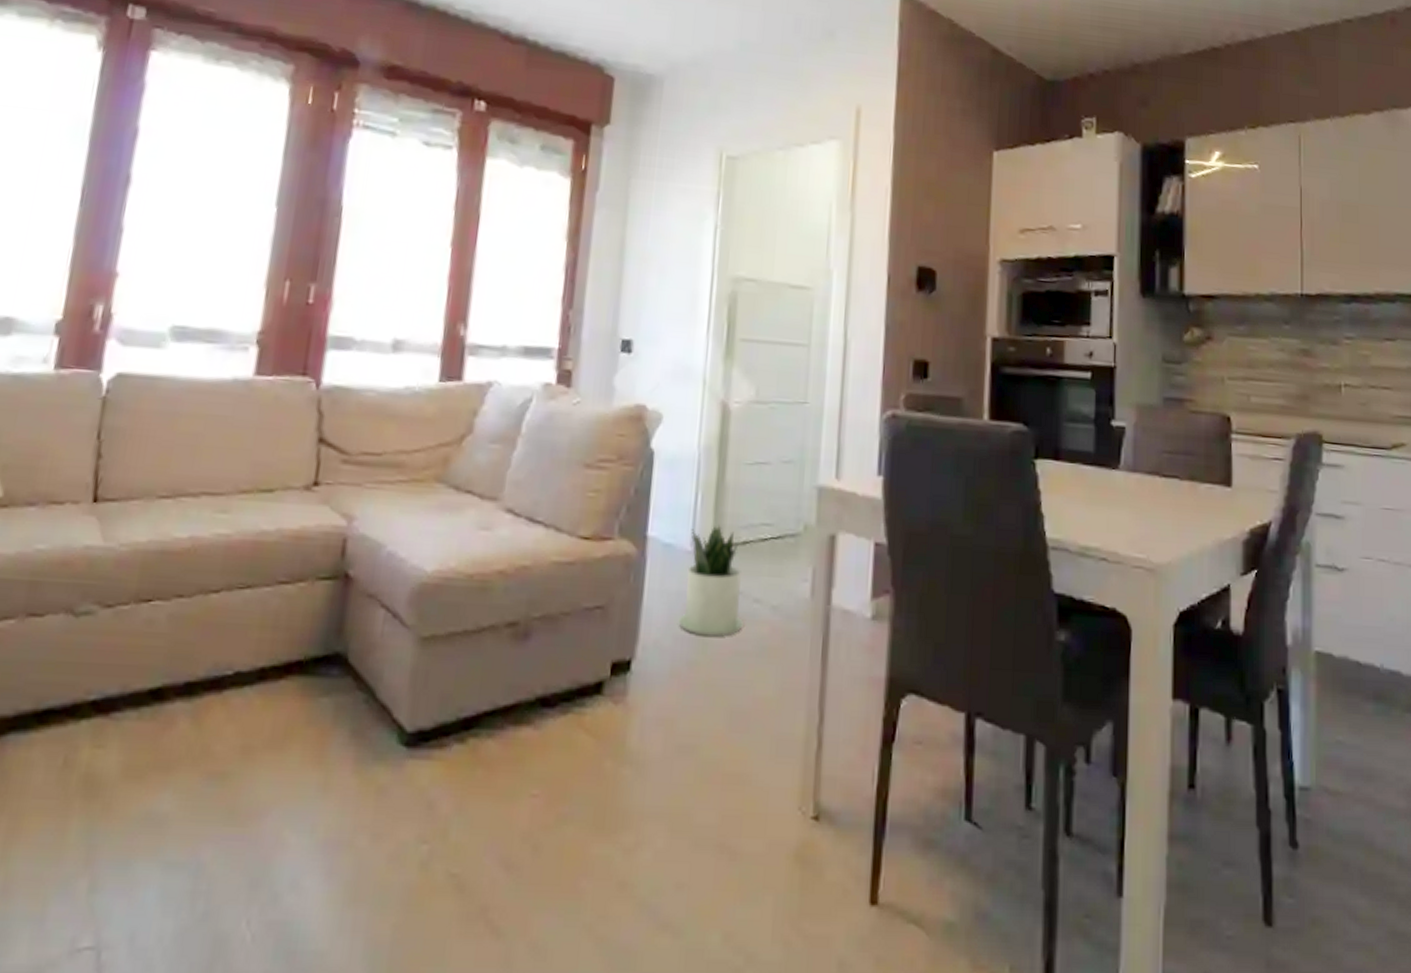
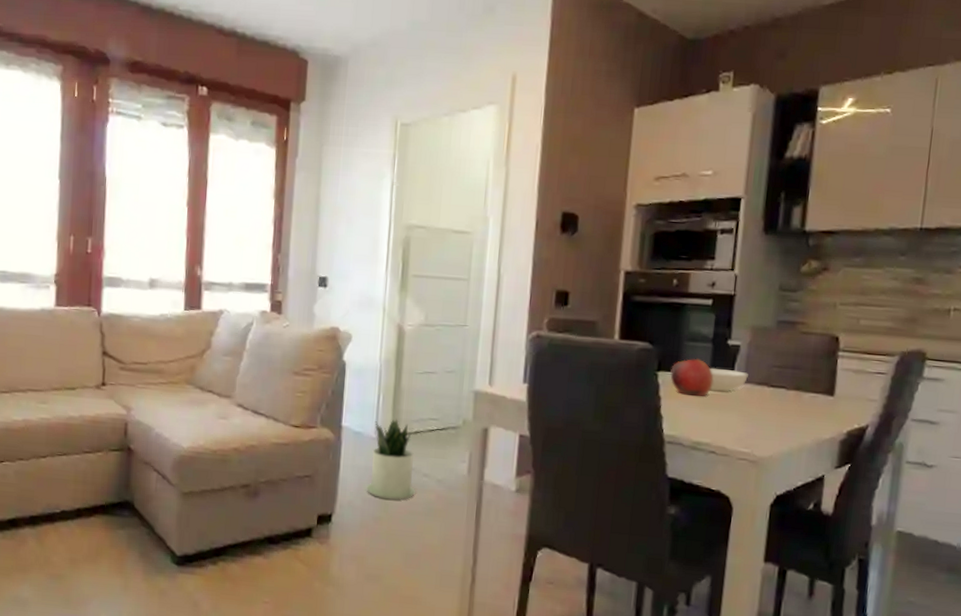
fruit: none [1050,442,1099,490] -> present [670,358,714,397]
bowl: none [1094,454,1138,485] -> present [709,367,750,393]

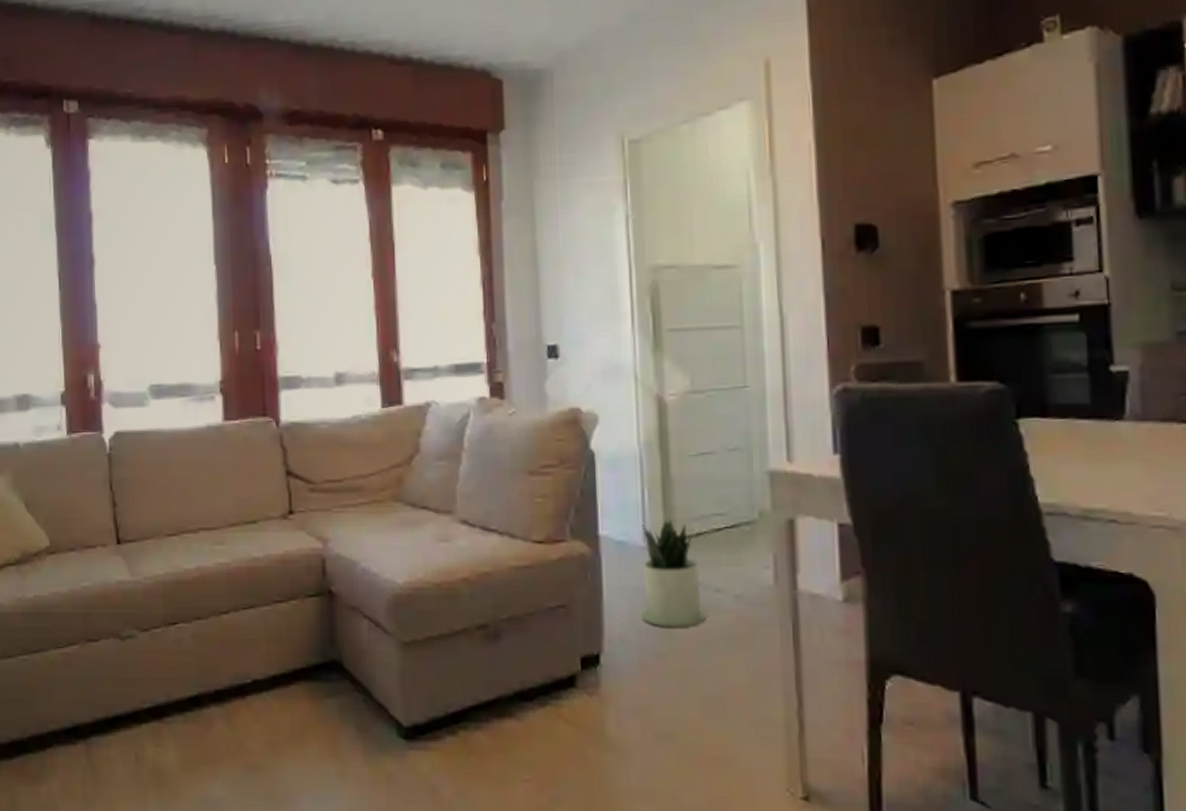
fruit: present [670,358,714,397] -> none [1035,395,1098,448]
bowl: present [709,367,750,393] -> none [1090,405,1149,439]

